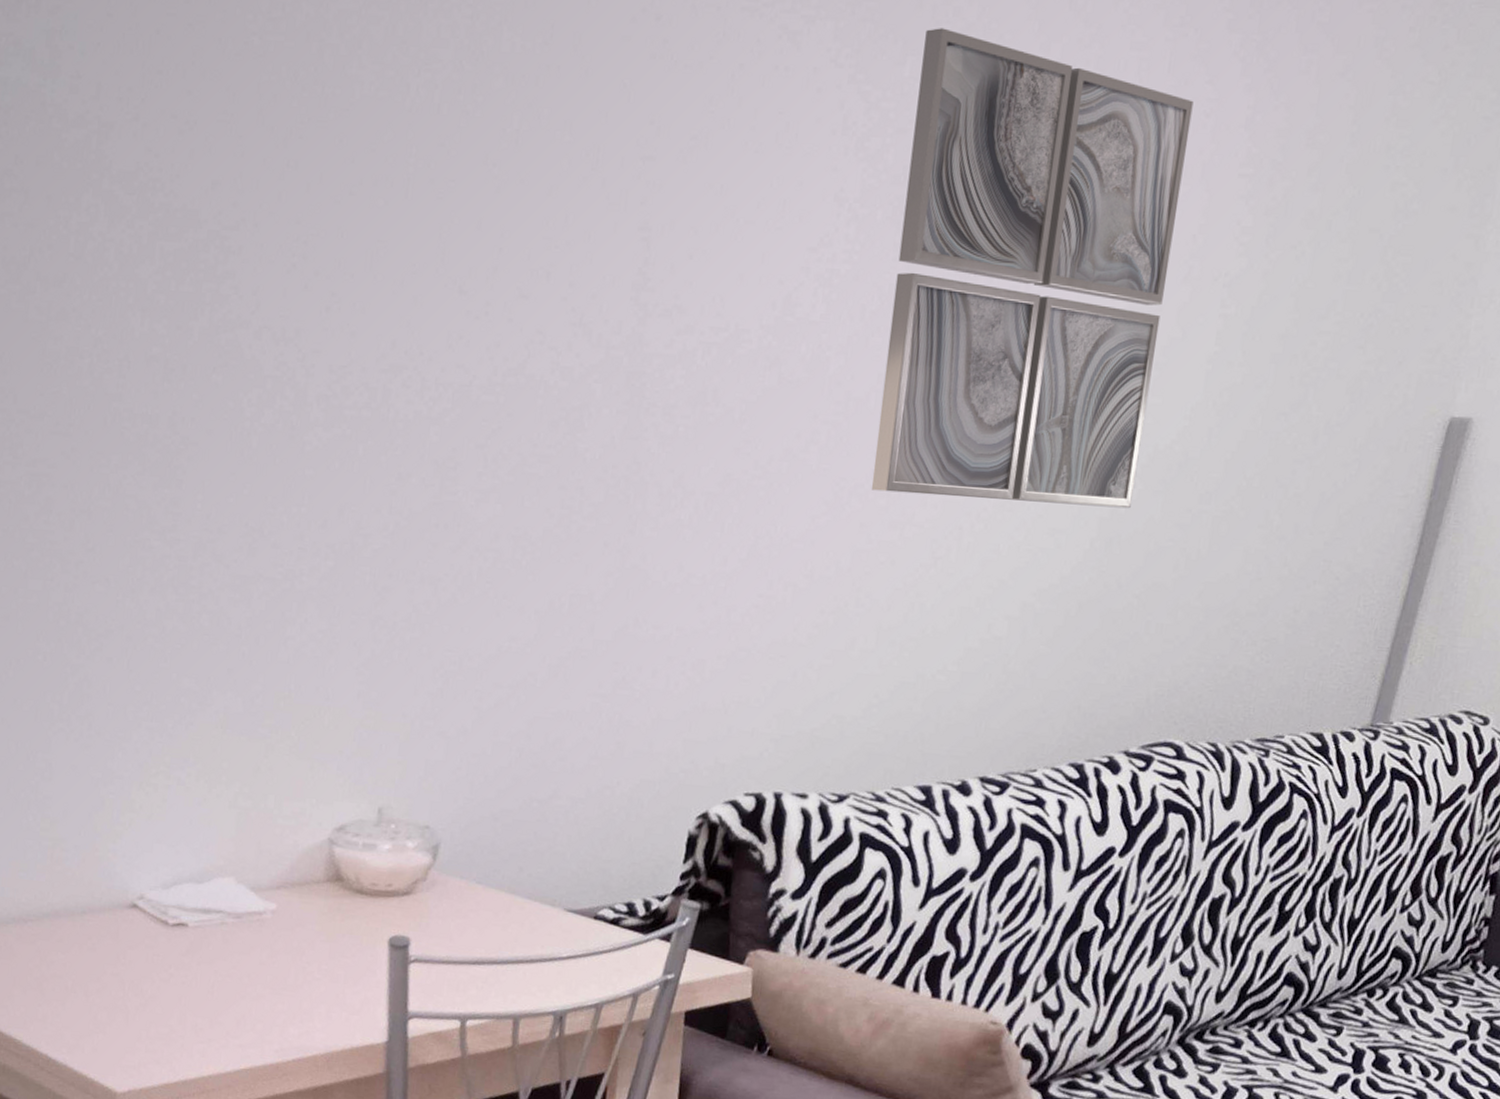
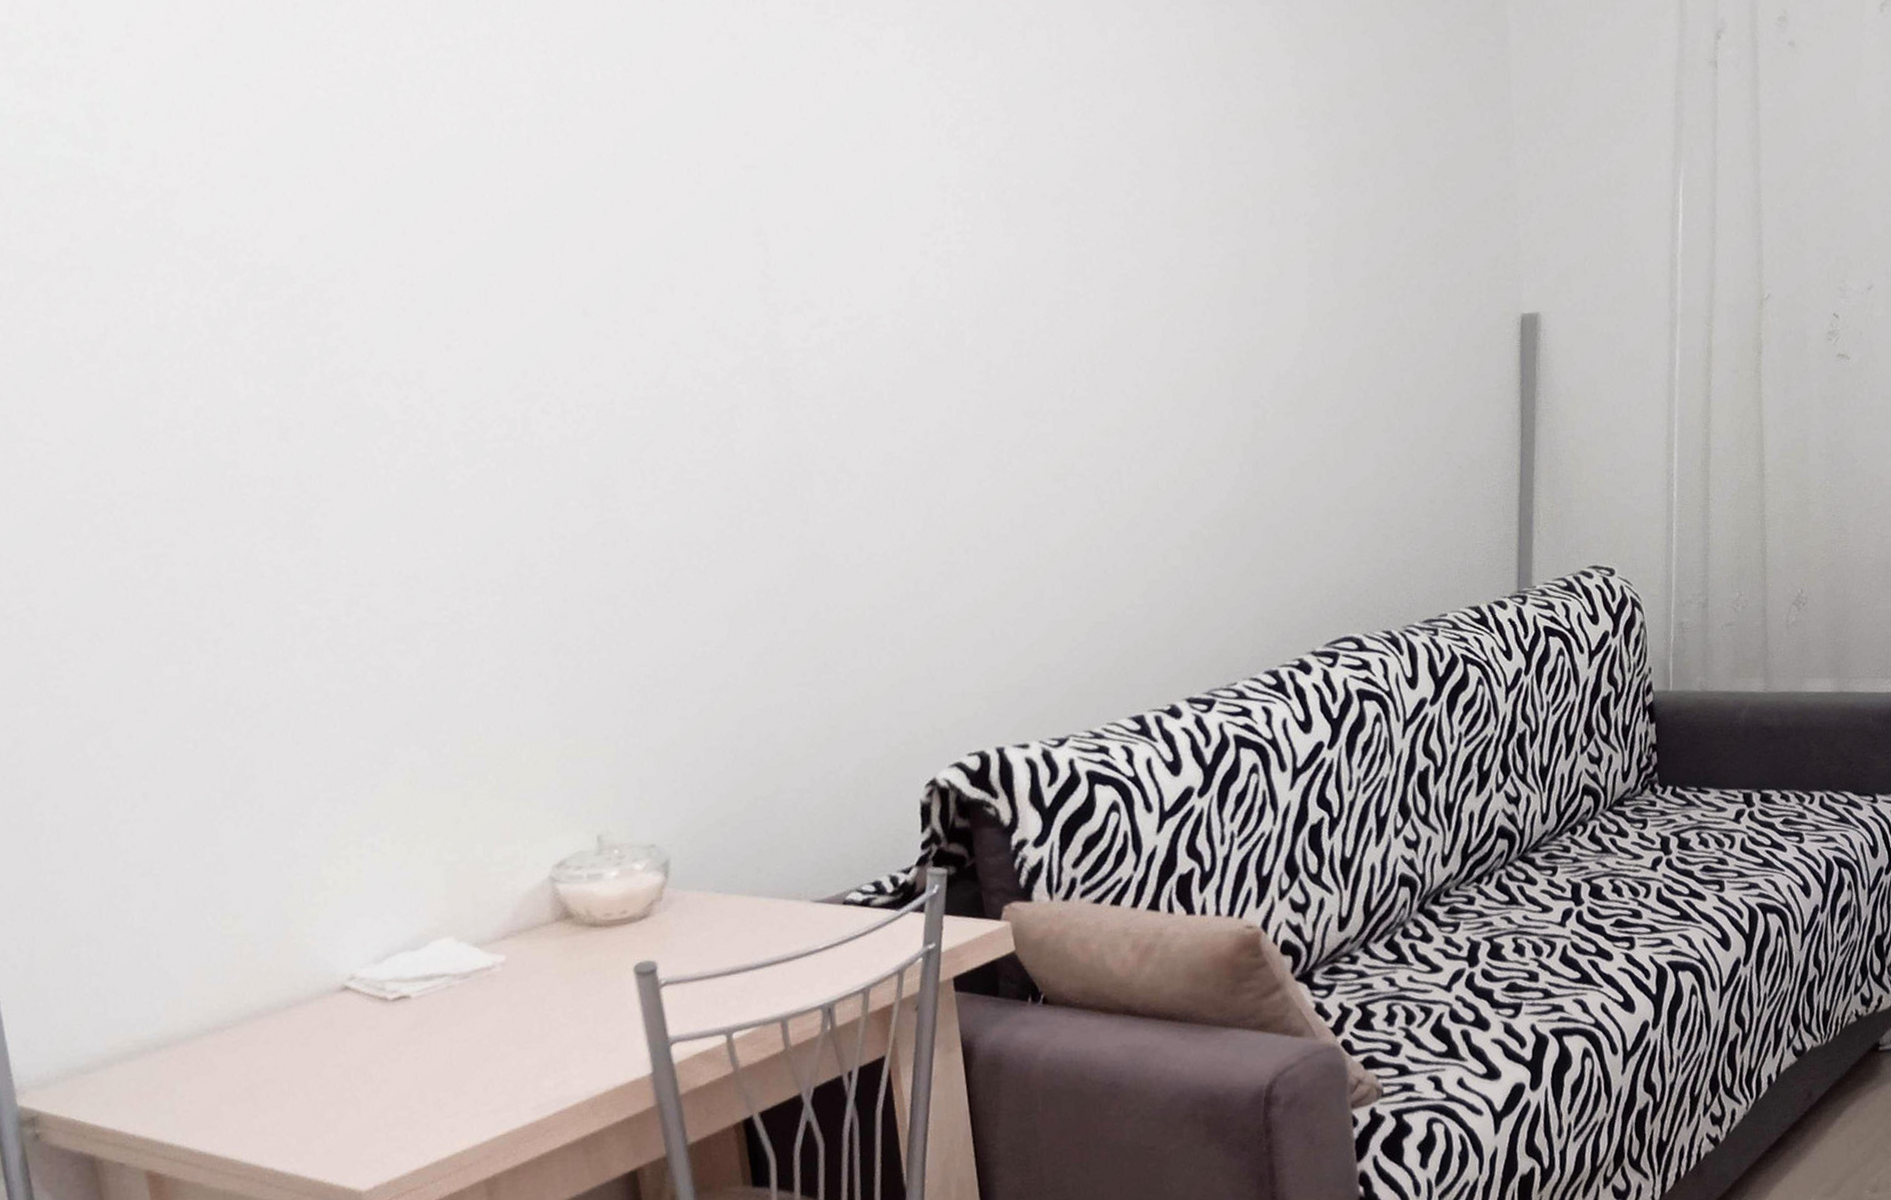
wall art: present [871,28,1194,509] -> none [991,23,1268,449]

